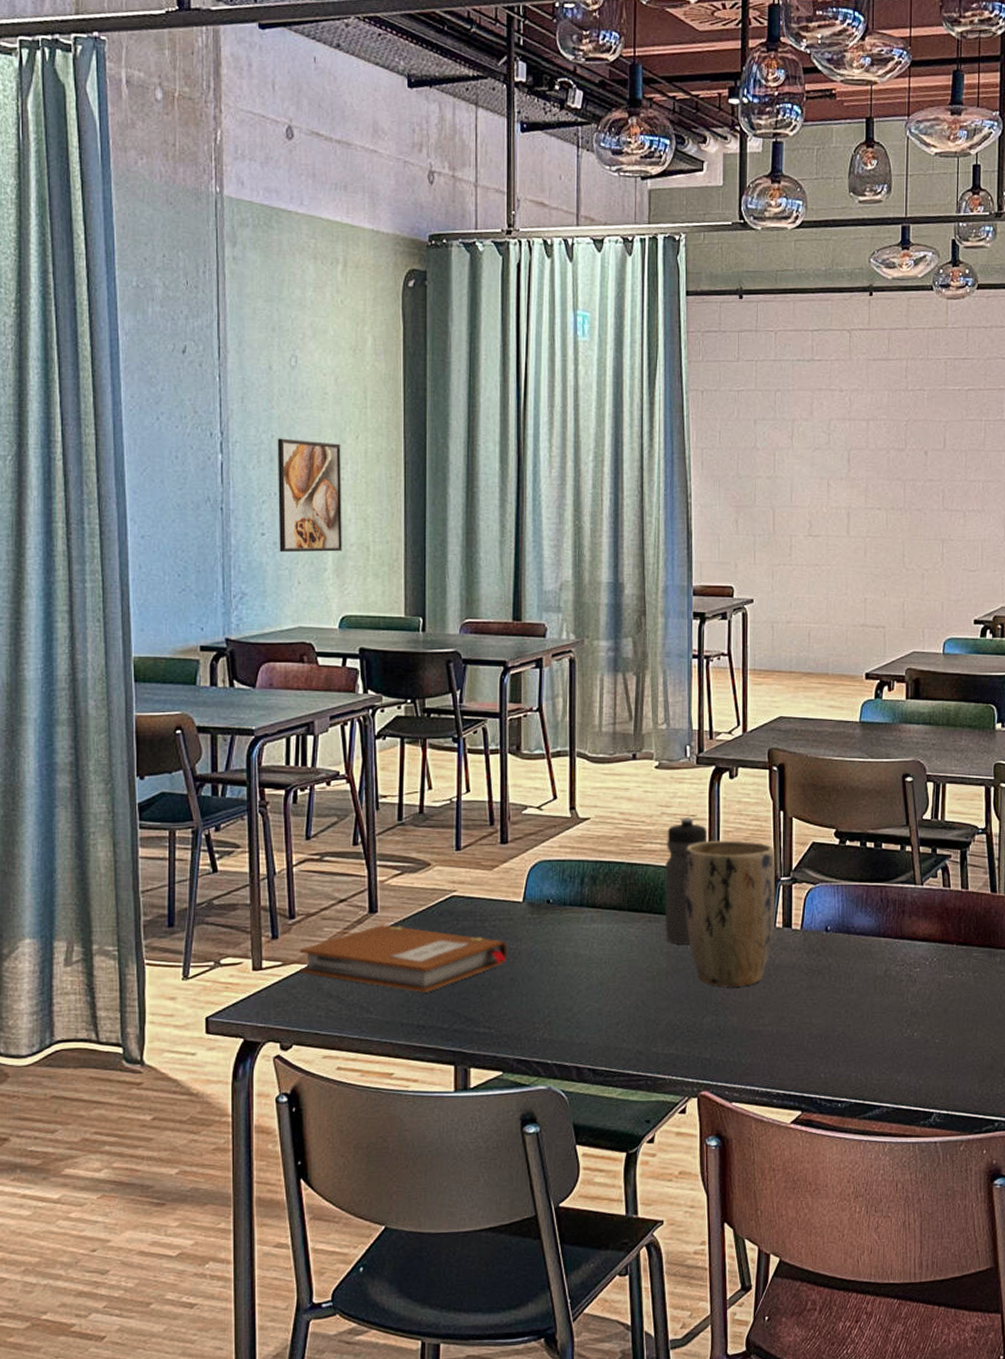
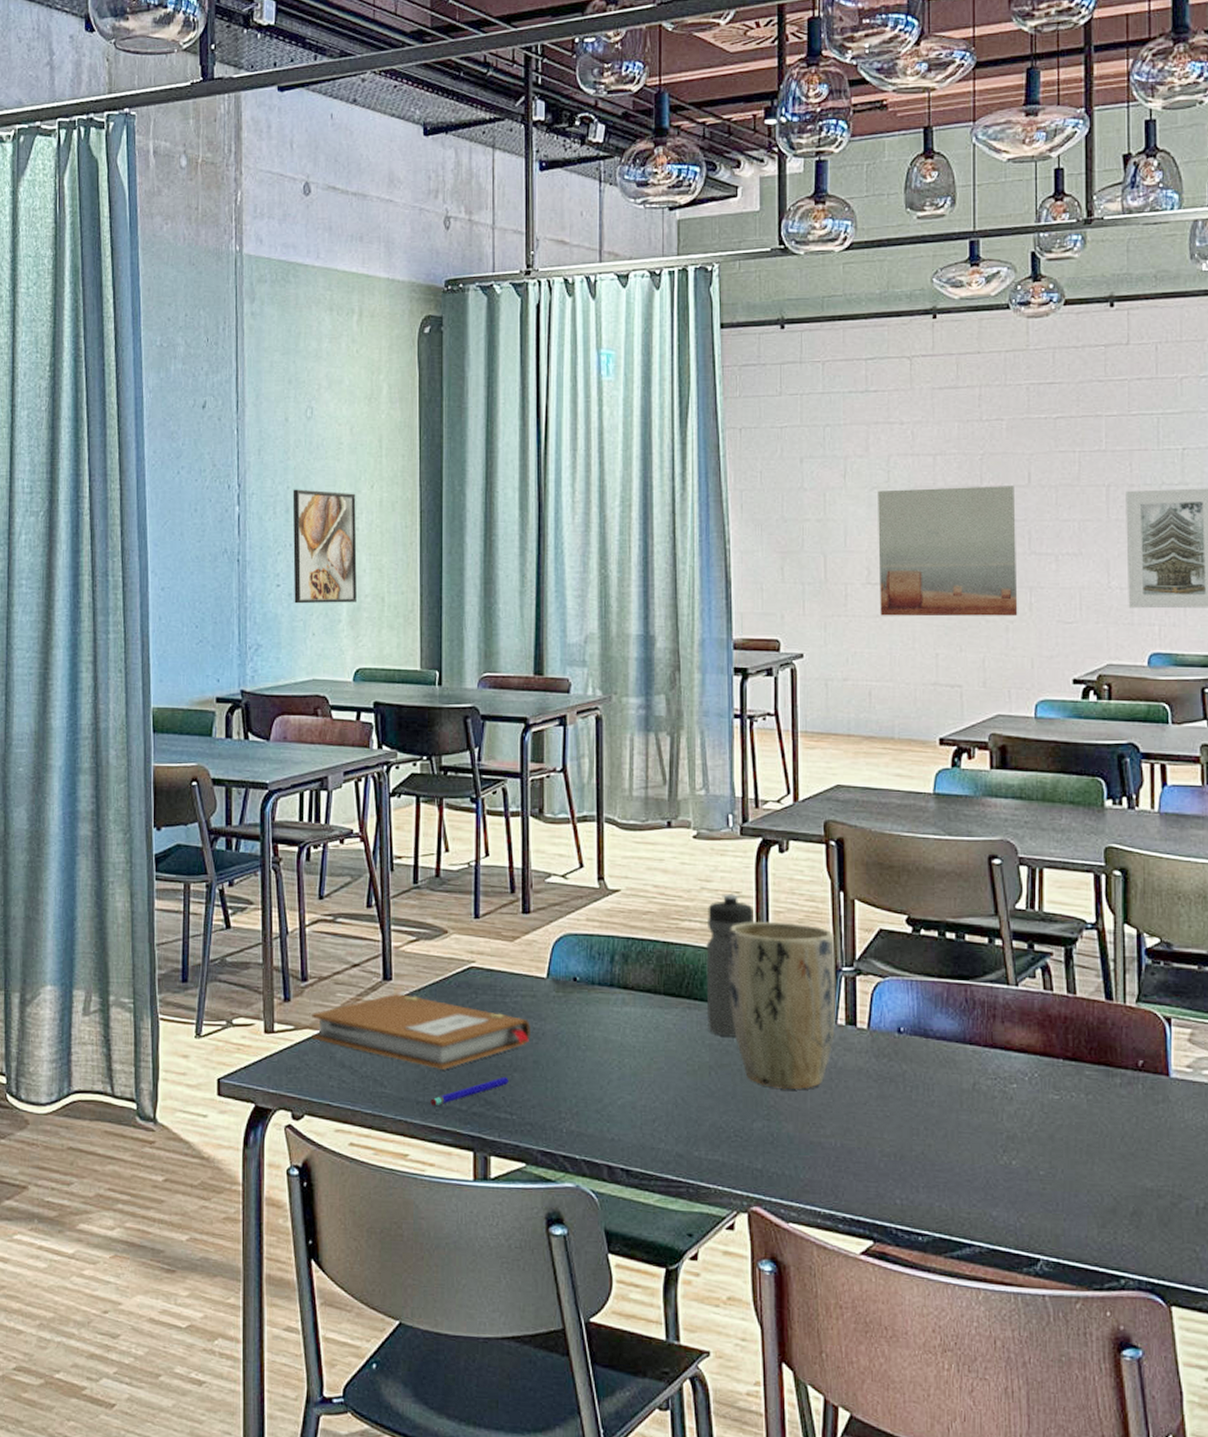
pen: none [414,994,487,1027] -> present [430,1076,508,1106]
wall art: none [819,449,933,565] -> present [878,486,1018,617]

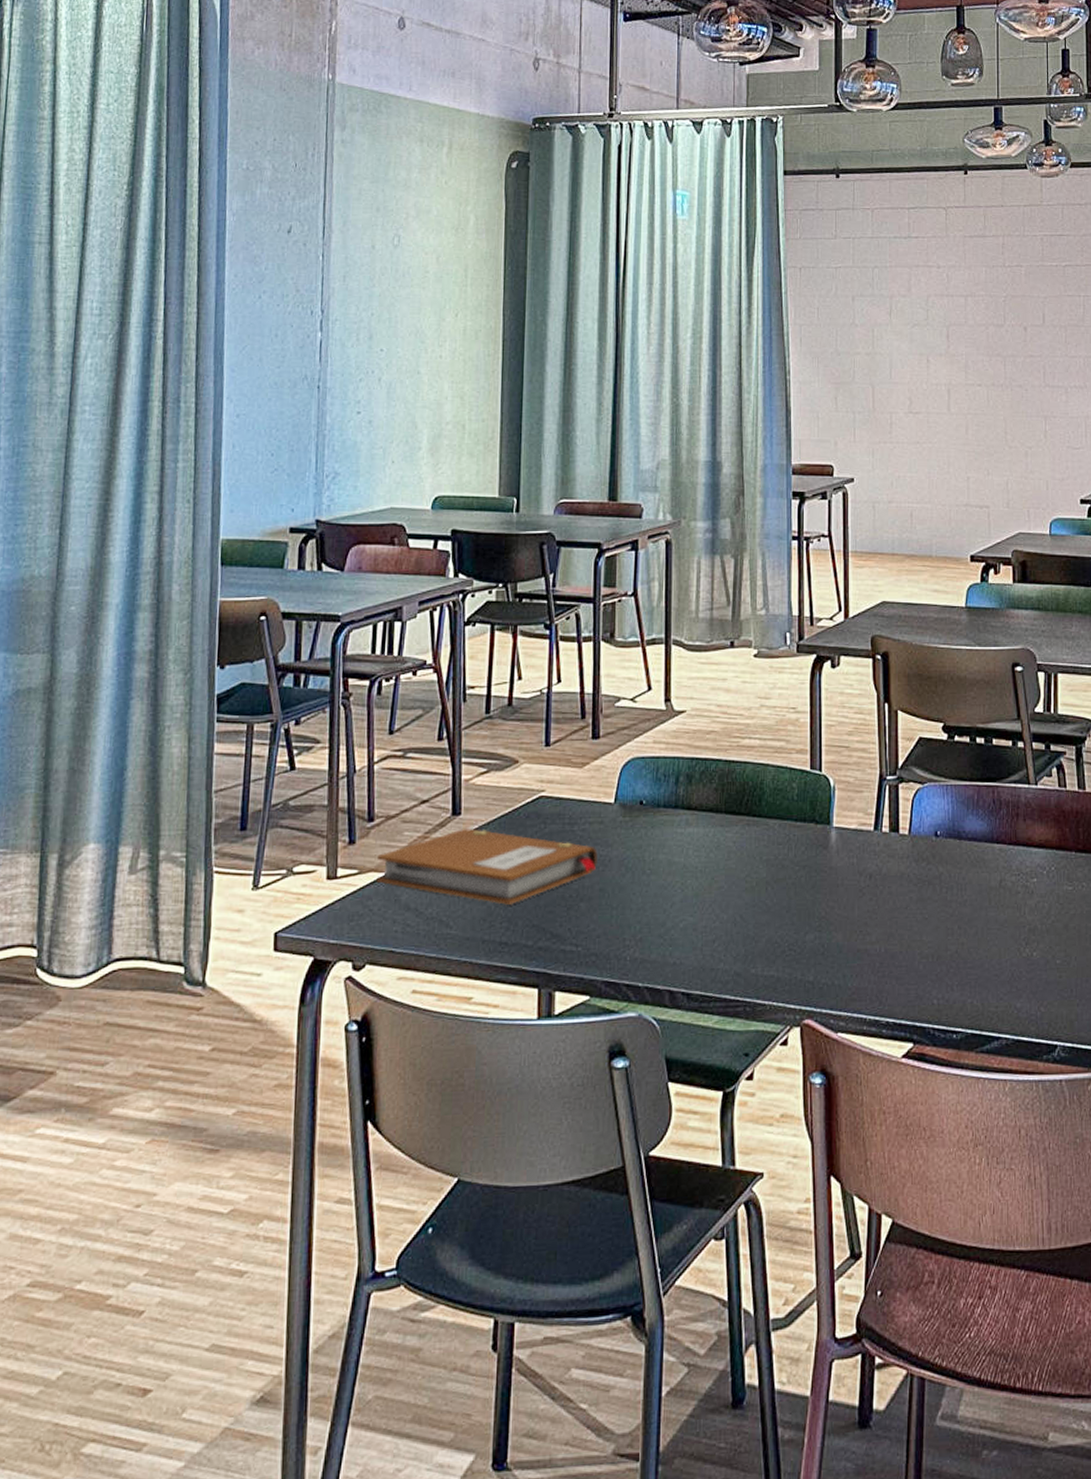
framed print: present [292,489,357,604] -> none [374,316,440,431]
pen: present [430,1076,508,1106] -> none [496,907,575,944]
water bottle: present [706,894,755,1037] -> none [764,710,809,851]
plant pot: present [728,921,837,1090] -> none [785,735,882,900]
wall art: present [878,486,1018,617] -> none [918,325,1035,443]

